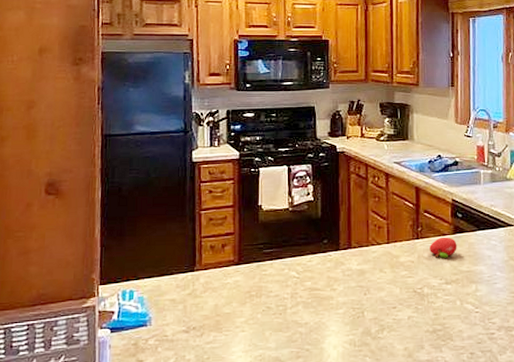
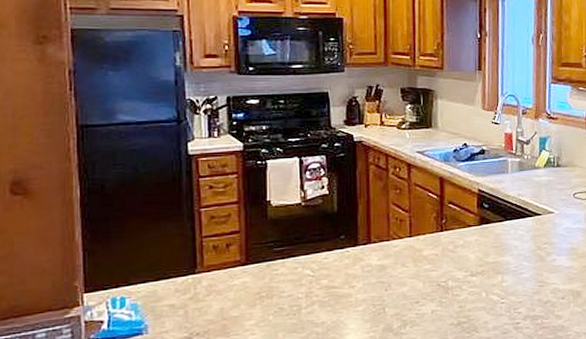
fruit: present [430,237,457,258] -> none [454,229,483,250]

